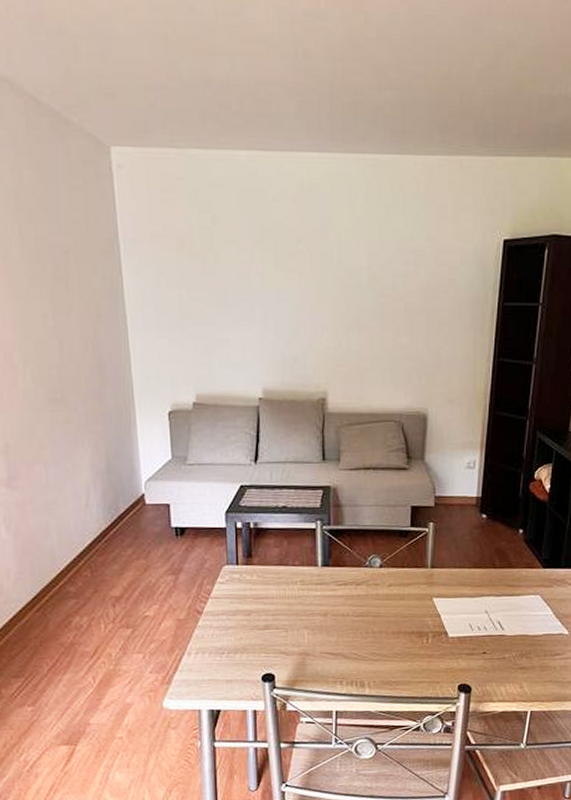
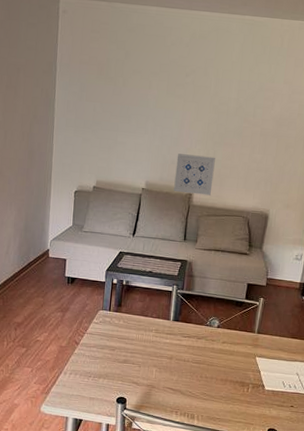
wall art: none [299,347,351,399] -> present [174,153,215,196]

